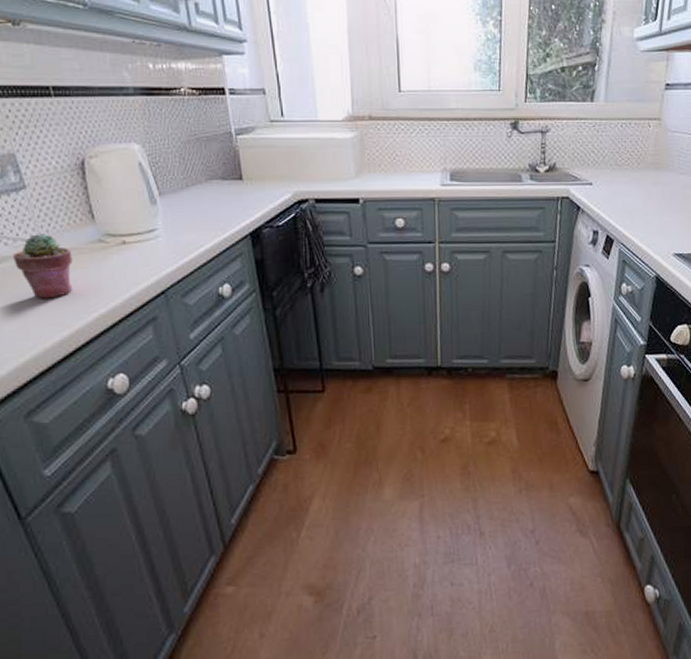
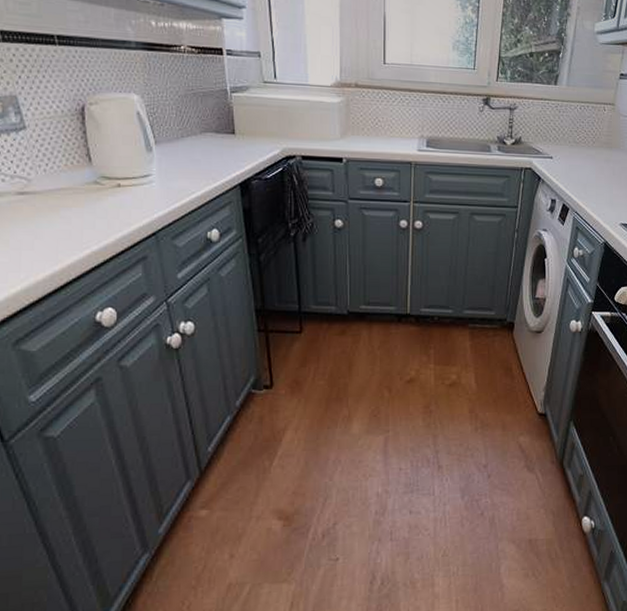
potted succulent: present [13,232,73,299] -> none [10,171,68,234]

